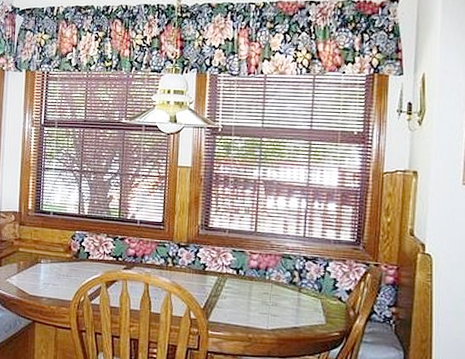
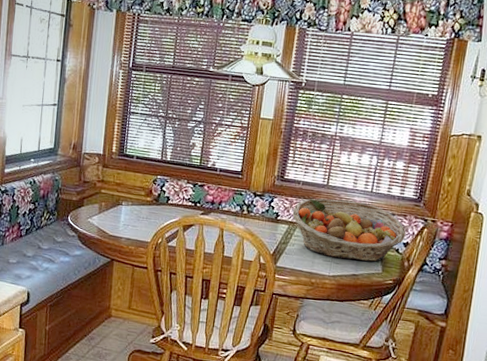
fruit basket: none [221,246,347,312] -> present [292,198,406,262]

